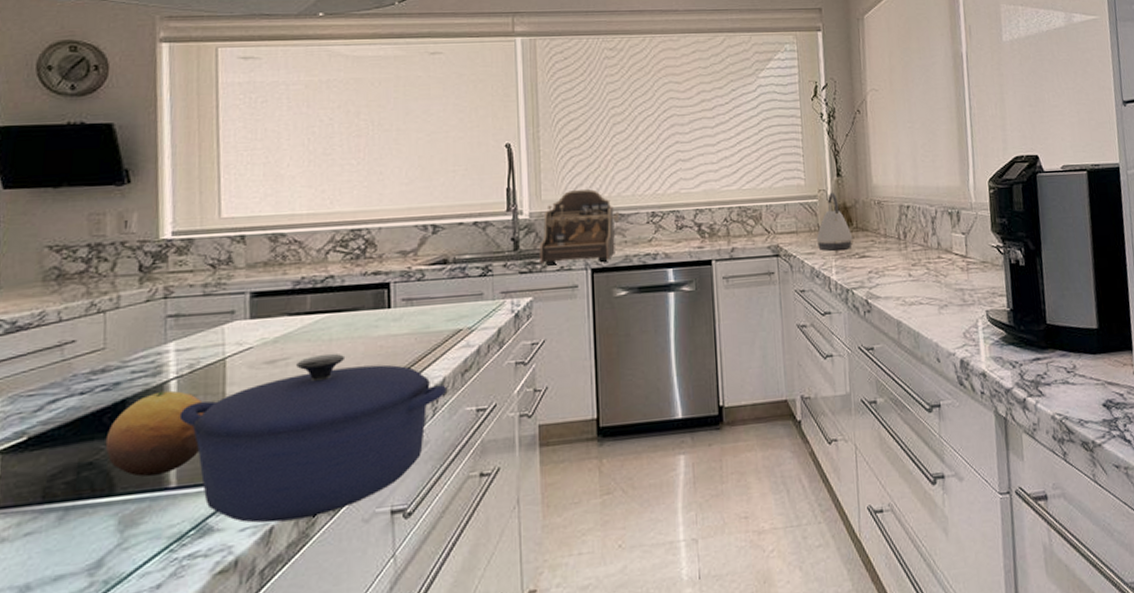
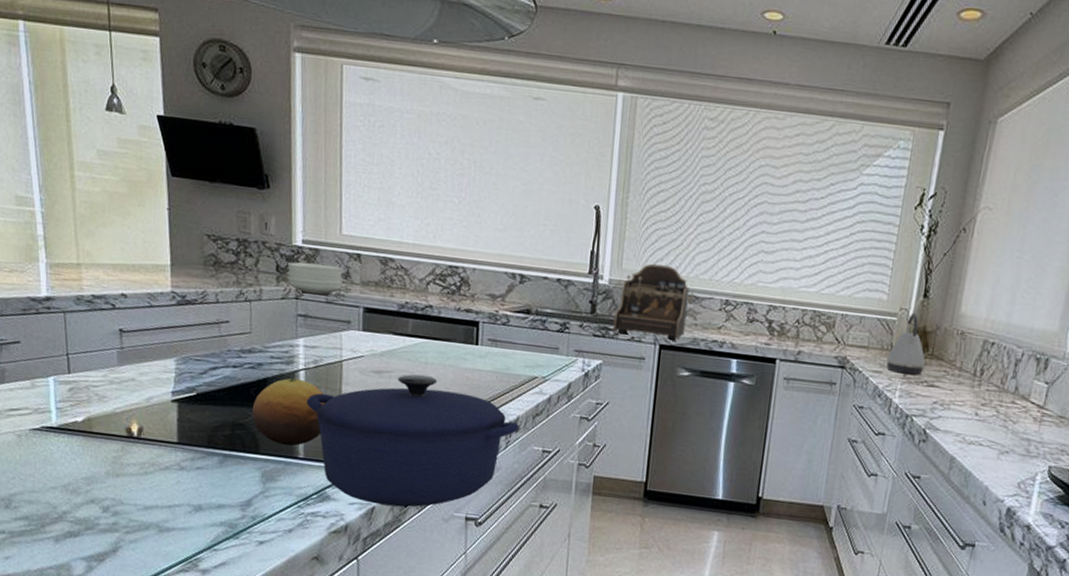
bowl: none [152,252,224,290] -> present [287,261,343,296]

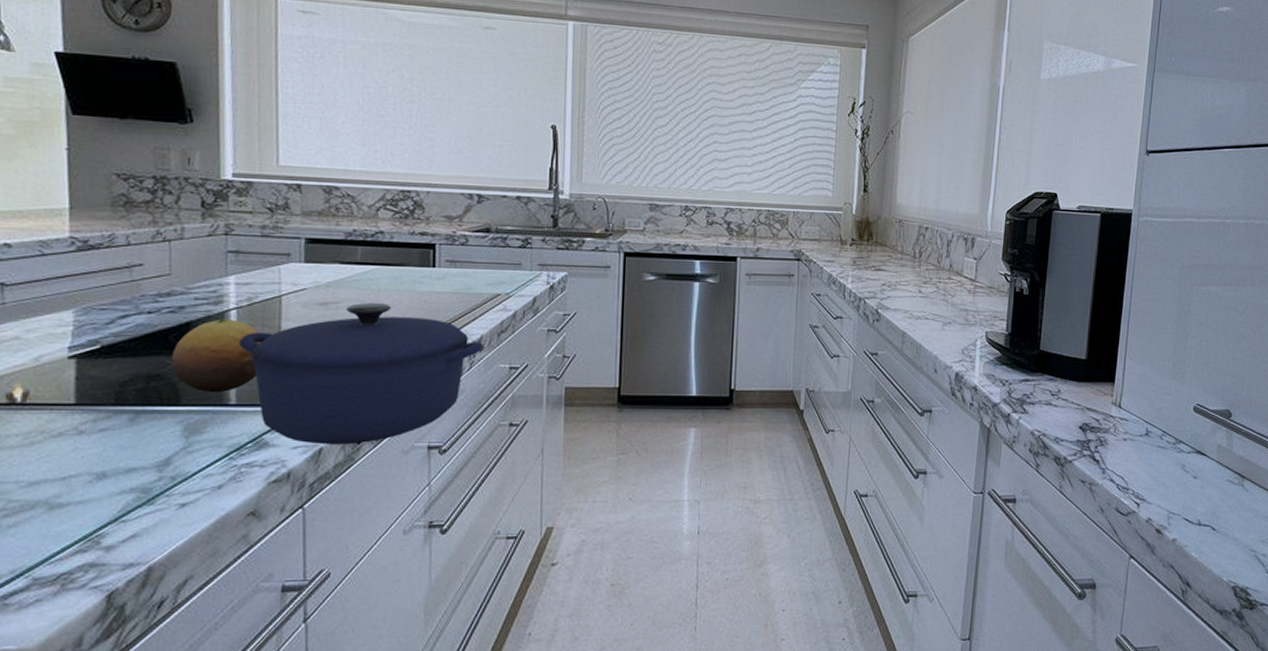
bowl: present [287,261,343,296] -> none [214,196,281,229]
spice rack: present [613,264,694,340] -> none [576,177,655,247]
kettle: present [886,314,926,376] -> none [837,207,872,263]

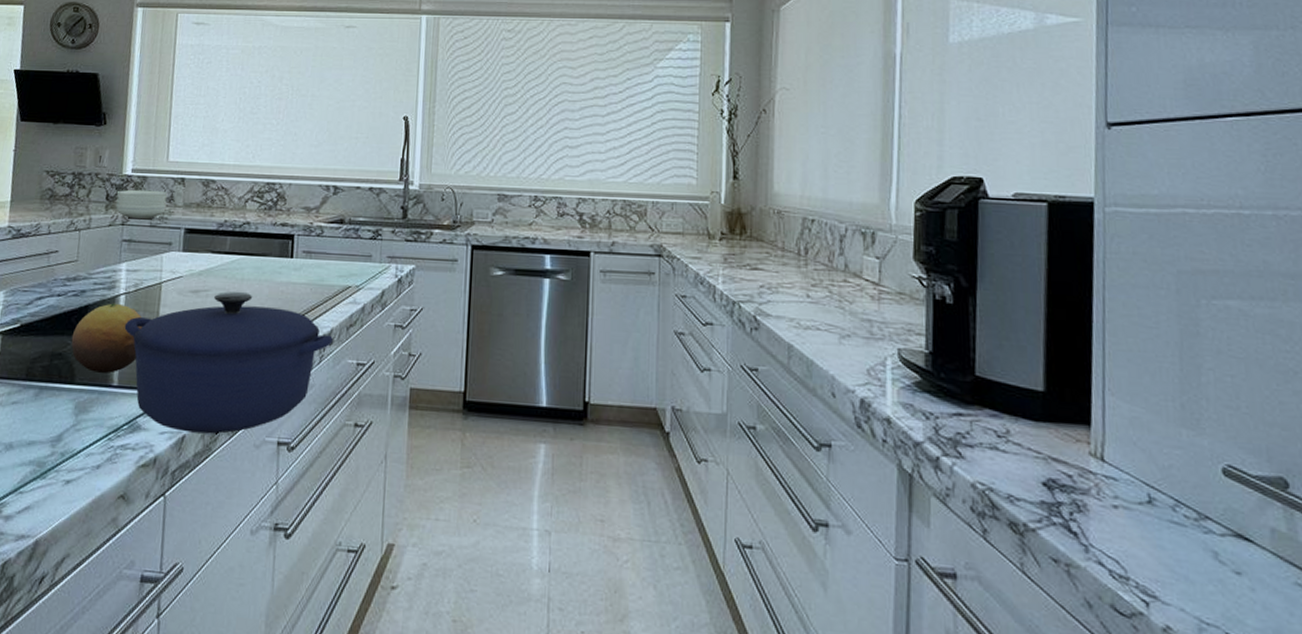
bowl: none [214,196,281,229] -> present [115,189,168,220]

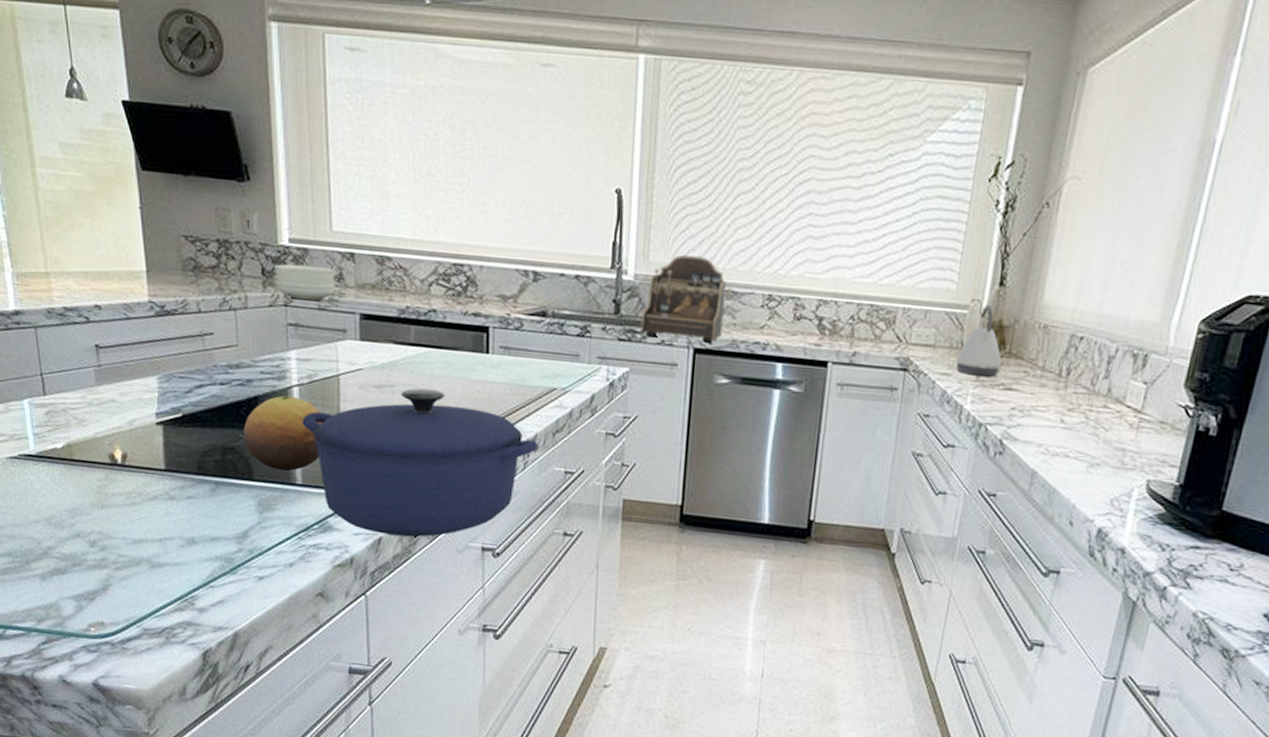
spice rack: none [425,167,503,240] -> present [640,255,732,343]
kettle: none [704,196,746,260] -> present [955,305,1002,378]

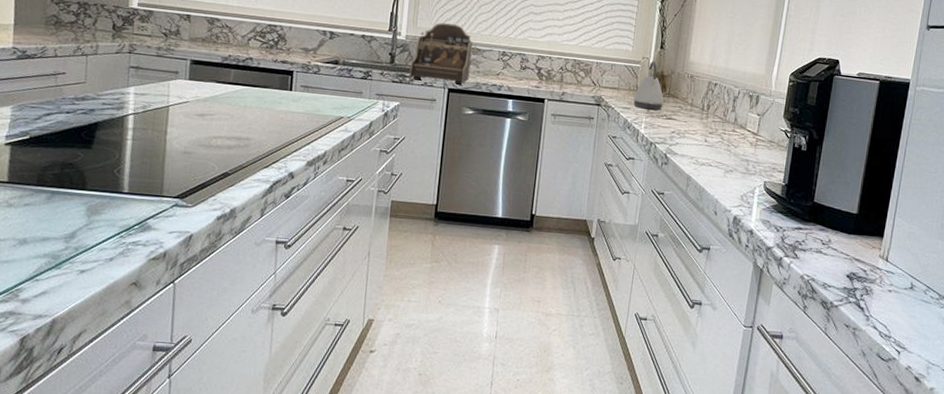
fruit: present [243,395,323,471] -> none [81,121,151,182]
bowl: present [273,264,336,302] -> none [122,21,174,50]
cooking pot: present [302,387,538,537] -> none [133,116,326,234]

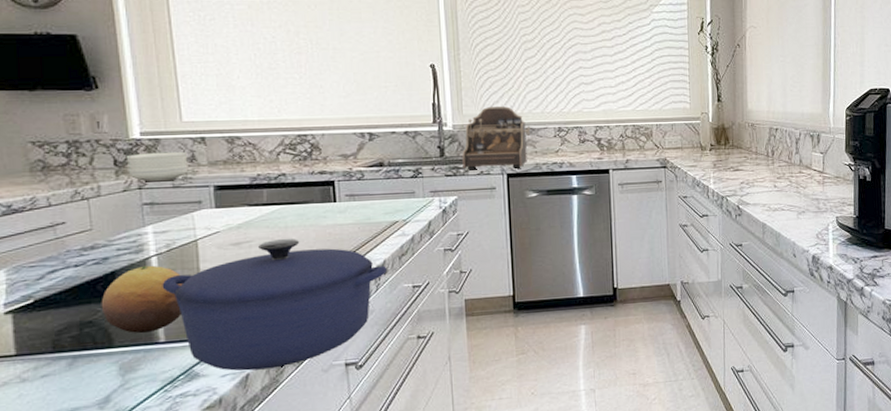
fruit: none [81,121,151,182] -> present [101,265,183,333]
bowl: none [122,21,174,50] -> present [125,151,189,182]
cooking pot: none [133,116,326,234] -> present [162,238,387,371]
kettle: present [633,61,664,111] -> none [698,116,729,165]

